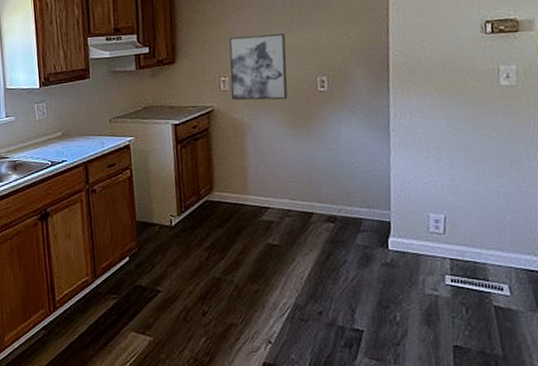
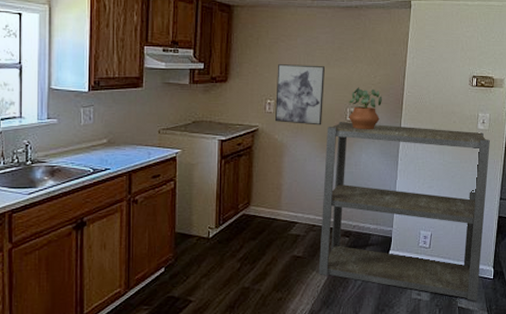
shelving unit: none [294,89,523,300] -> present [318,122,490,301]
potted plant: none [318,52,361,100] -> present [349,87,382,130]

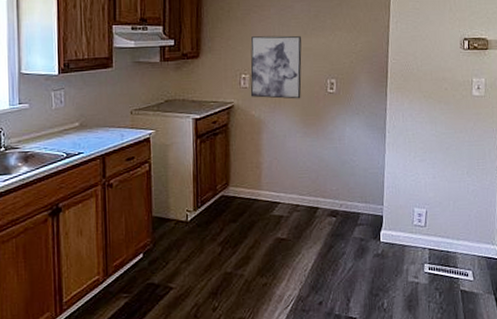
shelving unit: present [318,122,490,301] -> none [304,94,488,284]
potted plant: present [349,87,382,130] -> none [329,56,365,102]

